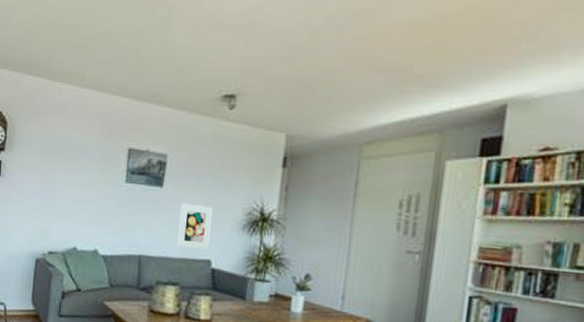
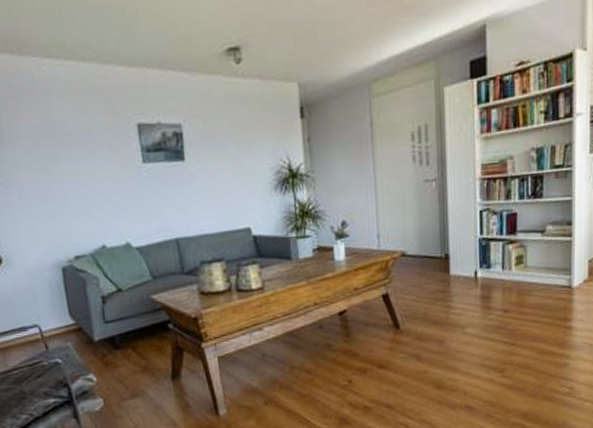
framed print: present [177,203,213,250] -> none [208,172,245,221]

